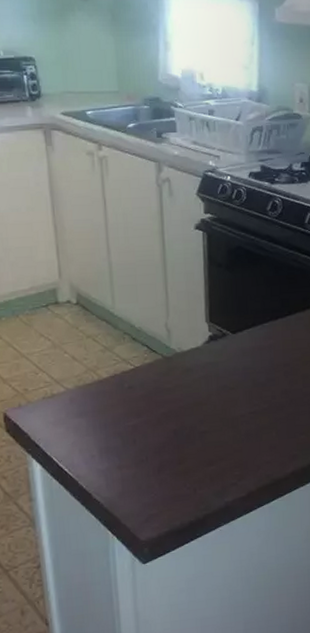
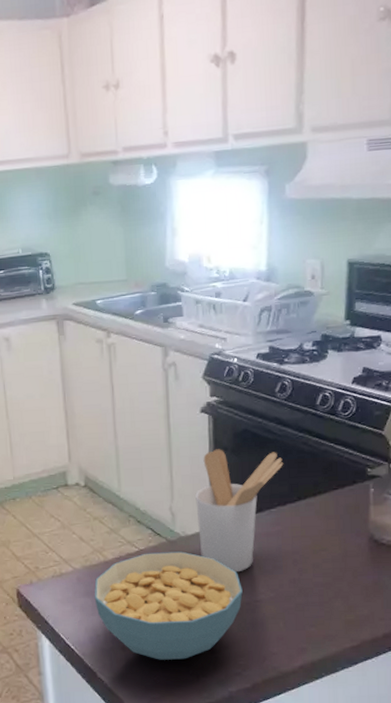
cereal bowl: none [88,367,238,477] -> present [94,551,243,660]
utensil holder: none [191,265,275,386] -> present [195,449,284,573]

